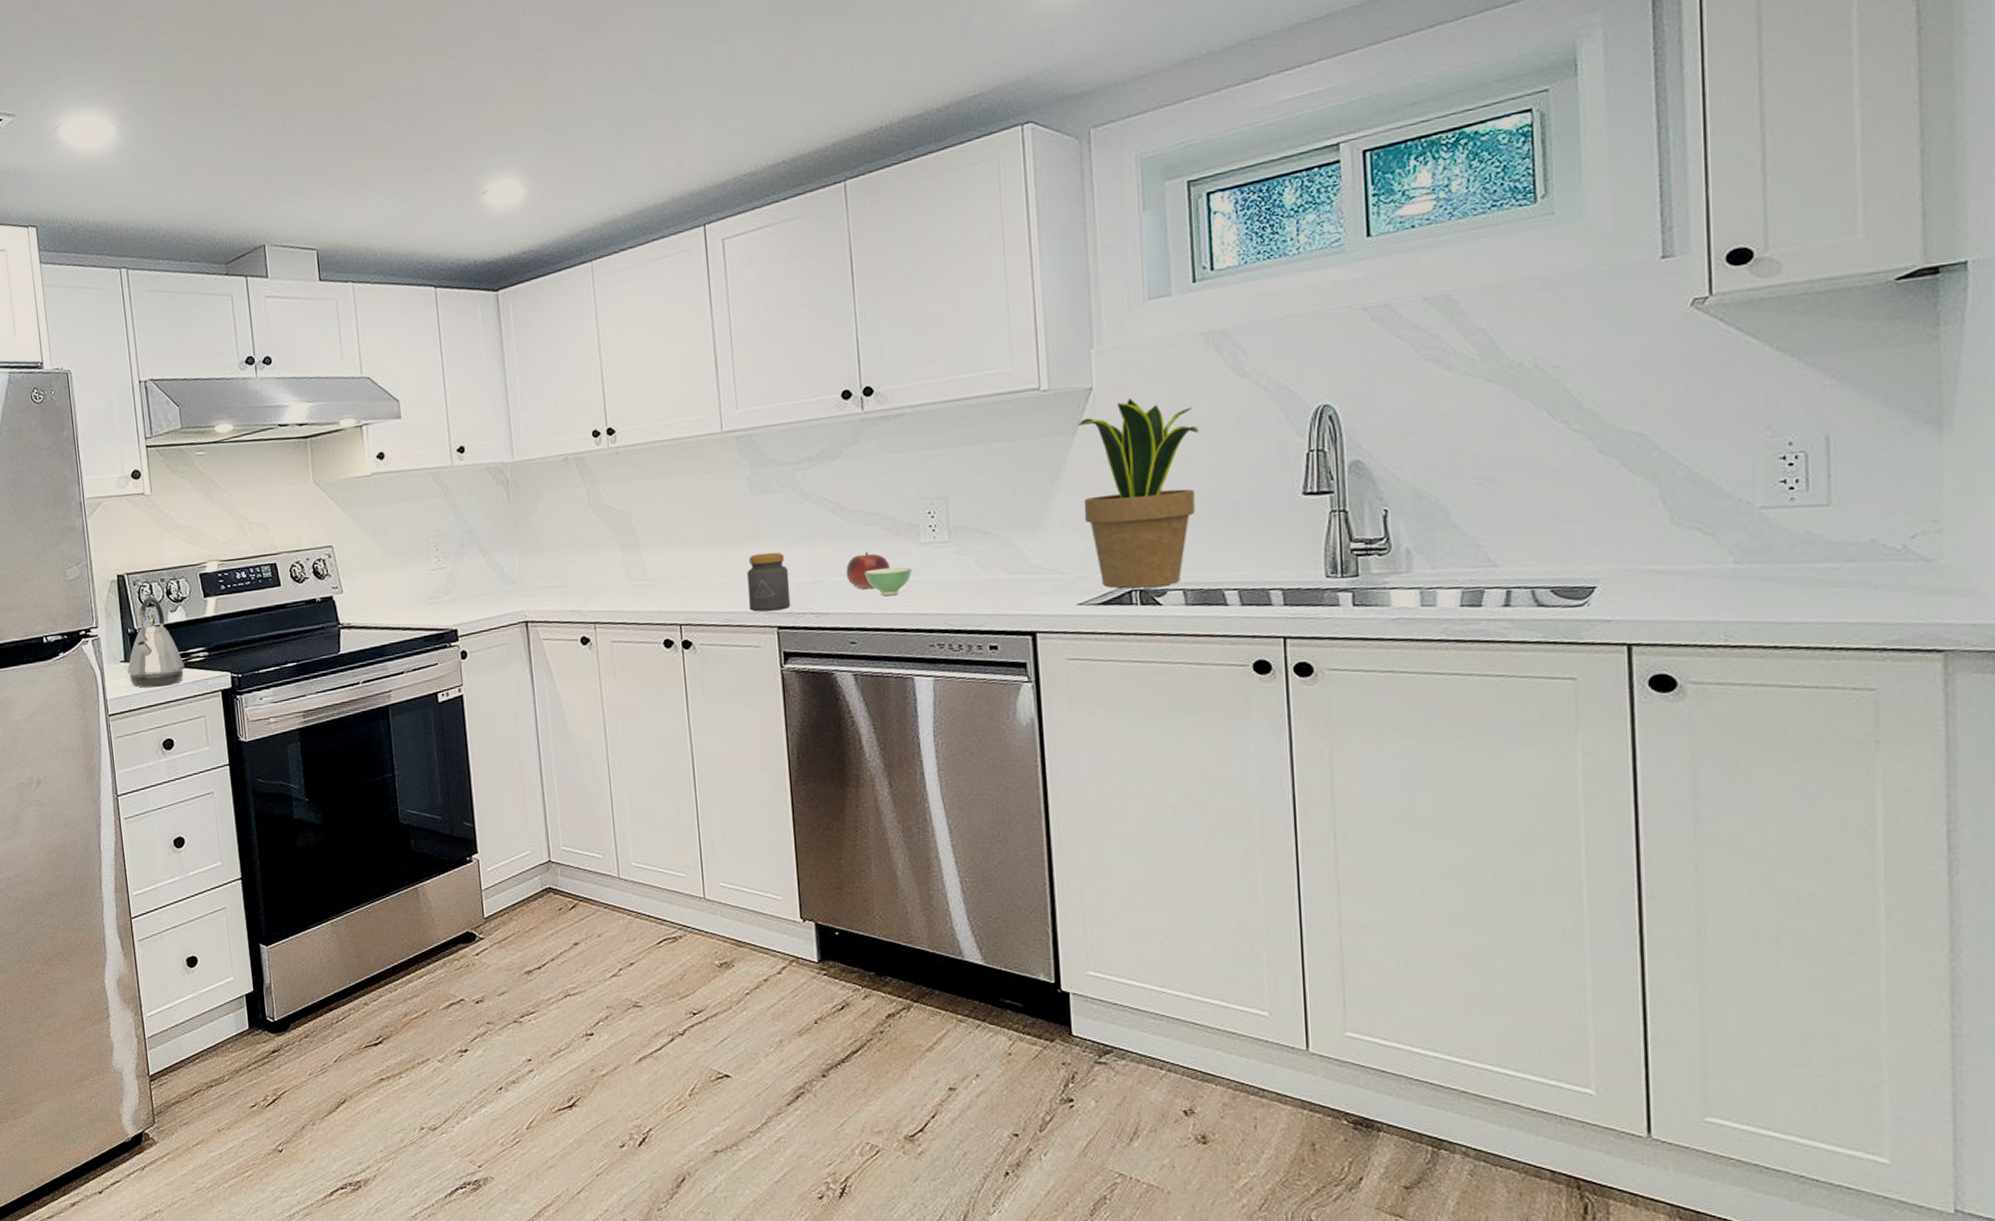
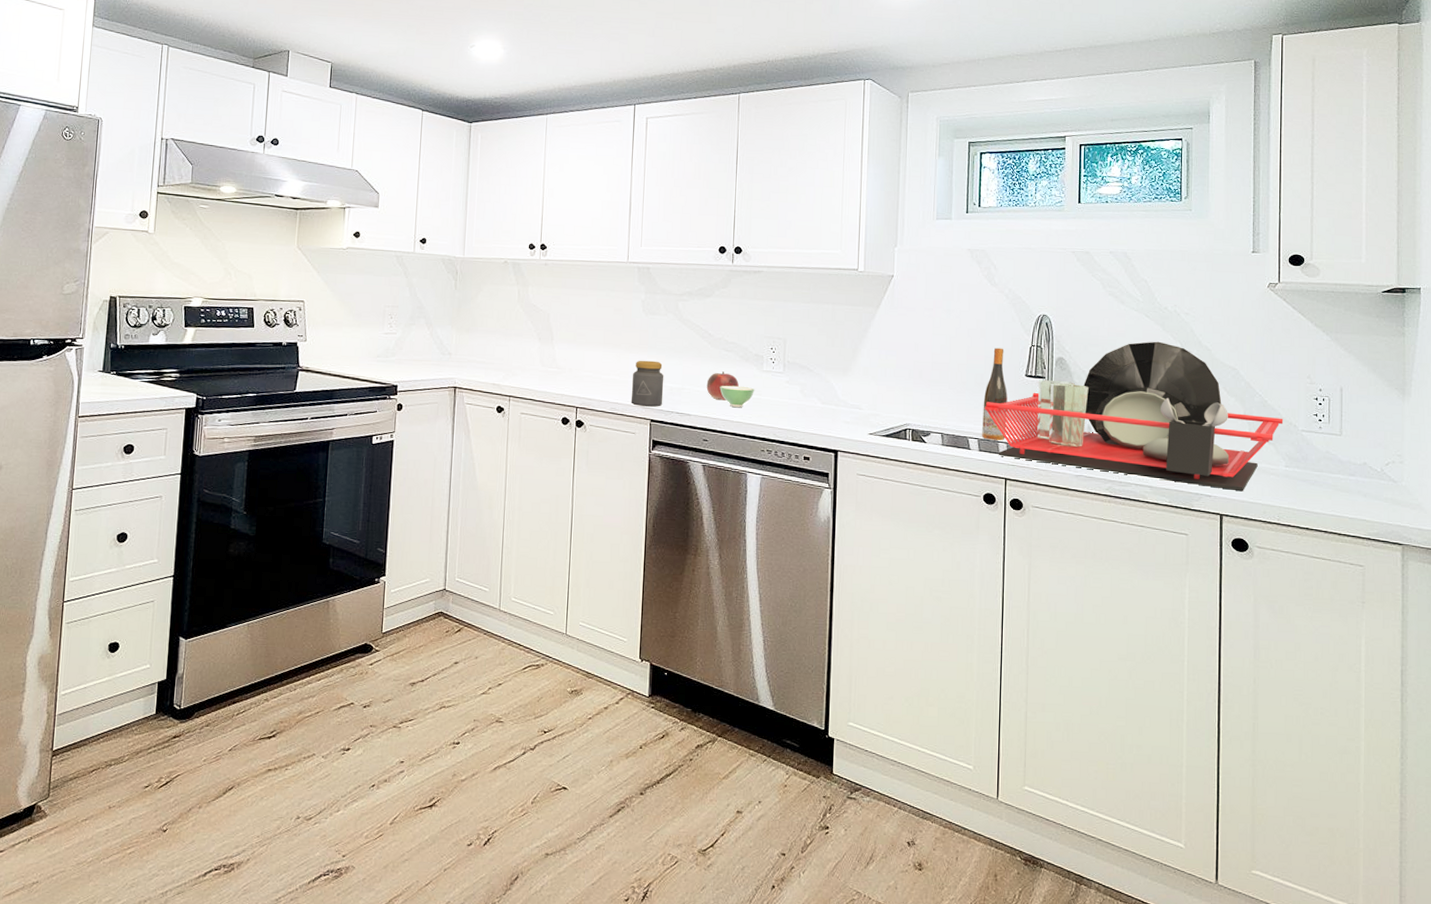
kettle: present [127,596,185,689] -> none [103,319,156,399]
potted plant: present [1078,398,1199,589] -> none [879,288,961,429]
wine bottle: none [1241,461,1280,589] -> present [981,347,1008,441]
dish rack: none [1243,414,1728,609] -> present [984,341,1284,492]

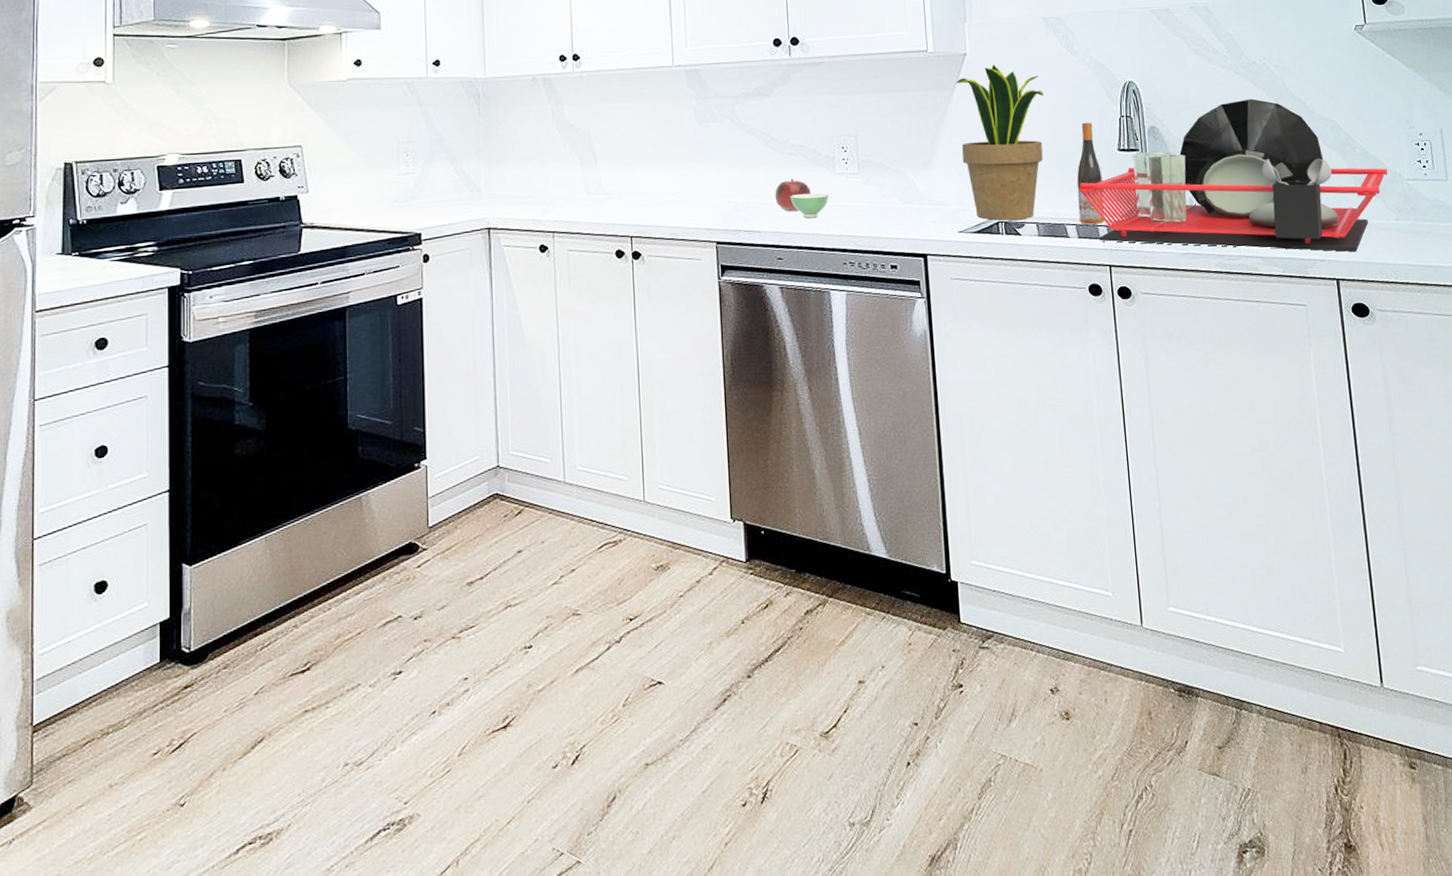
jar: present [631,360,664,407] -> none [691,174,728,228]
potted plant: none [879,288,961,429] -> present [956,65,1044,221]

